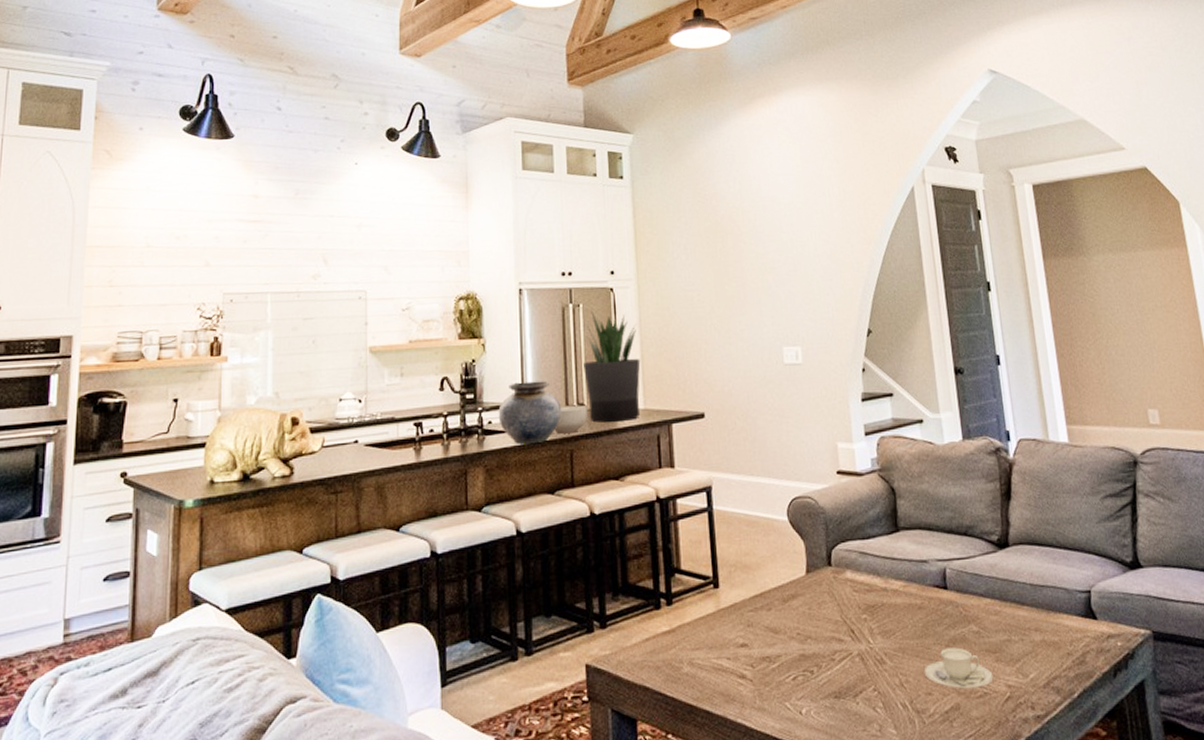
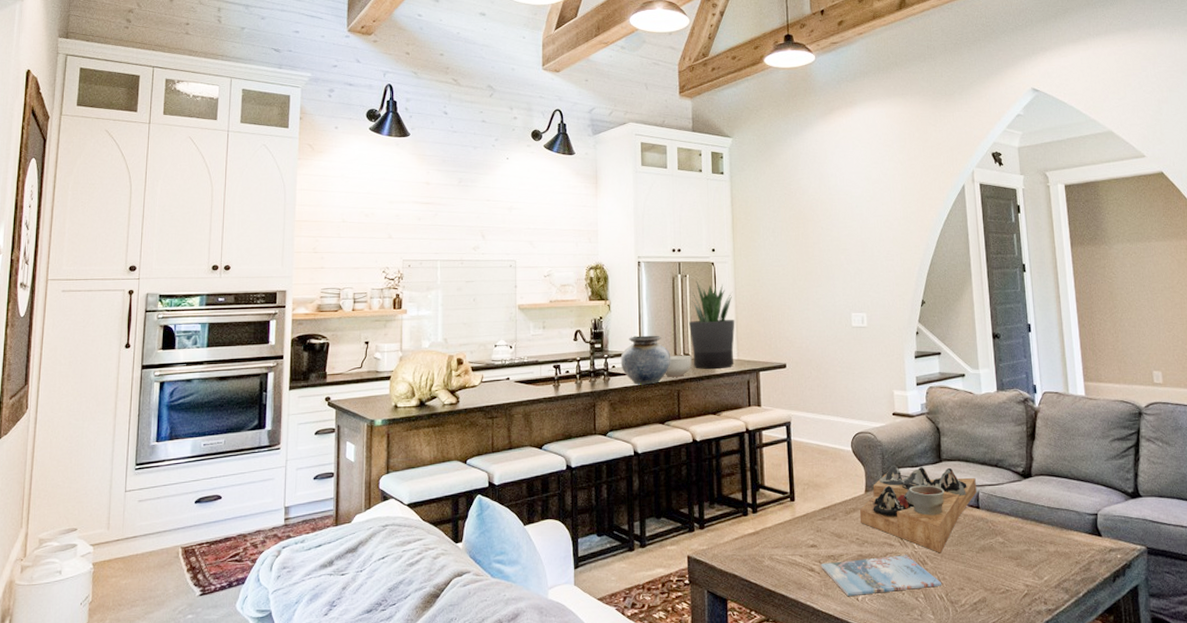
magazine: none [753,652,905,709] -> present [820,555,942,596]
decorative tray: none [801,537,943,649] -> present [860,465,977,553]
teacup: present [923,647,994,689] -> none [958,554,1014,587]

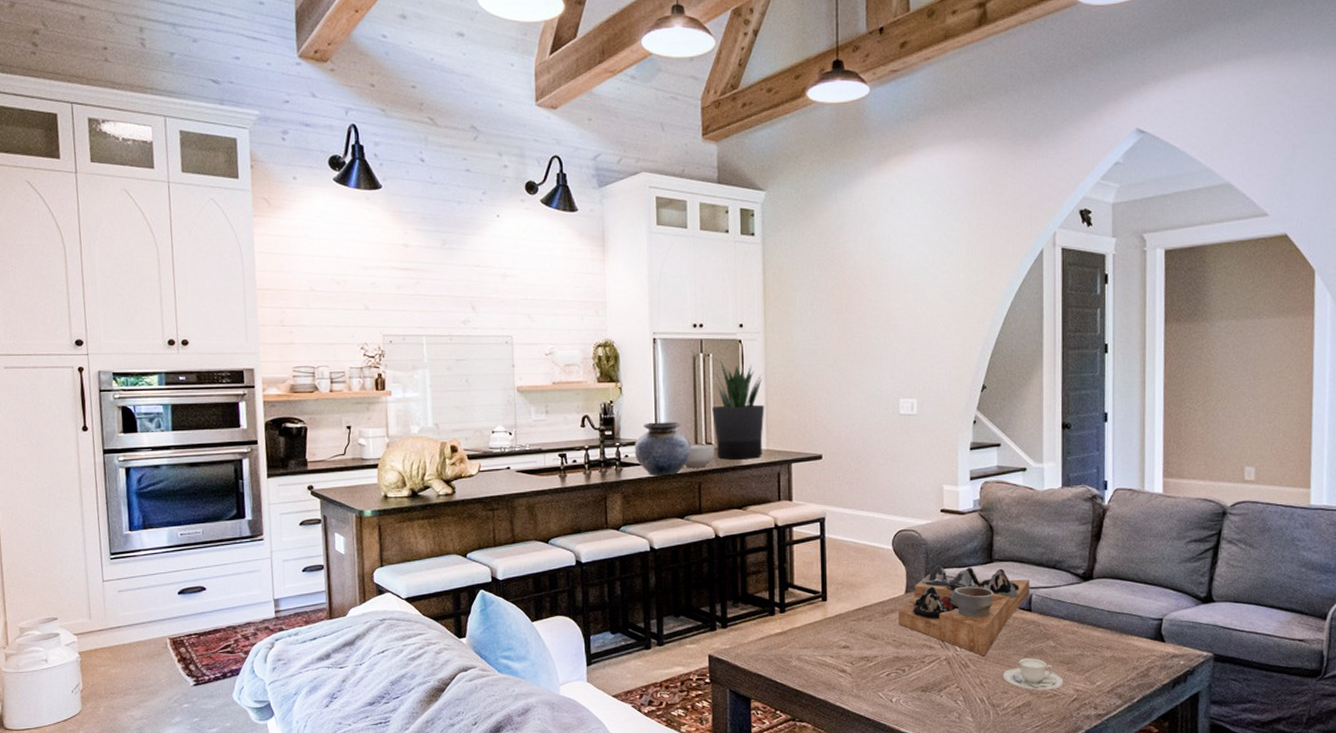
magazine: present [820,555,942,596] -> none [853,657,984,697]
teacup: none [958,554,1014,587] -> present [1002,658,1064,691]

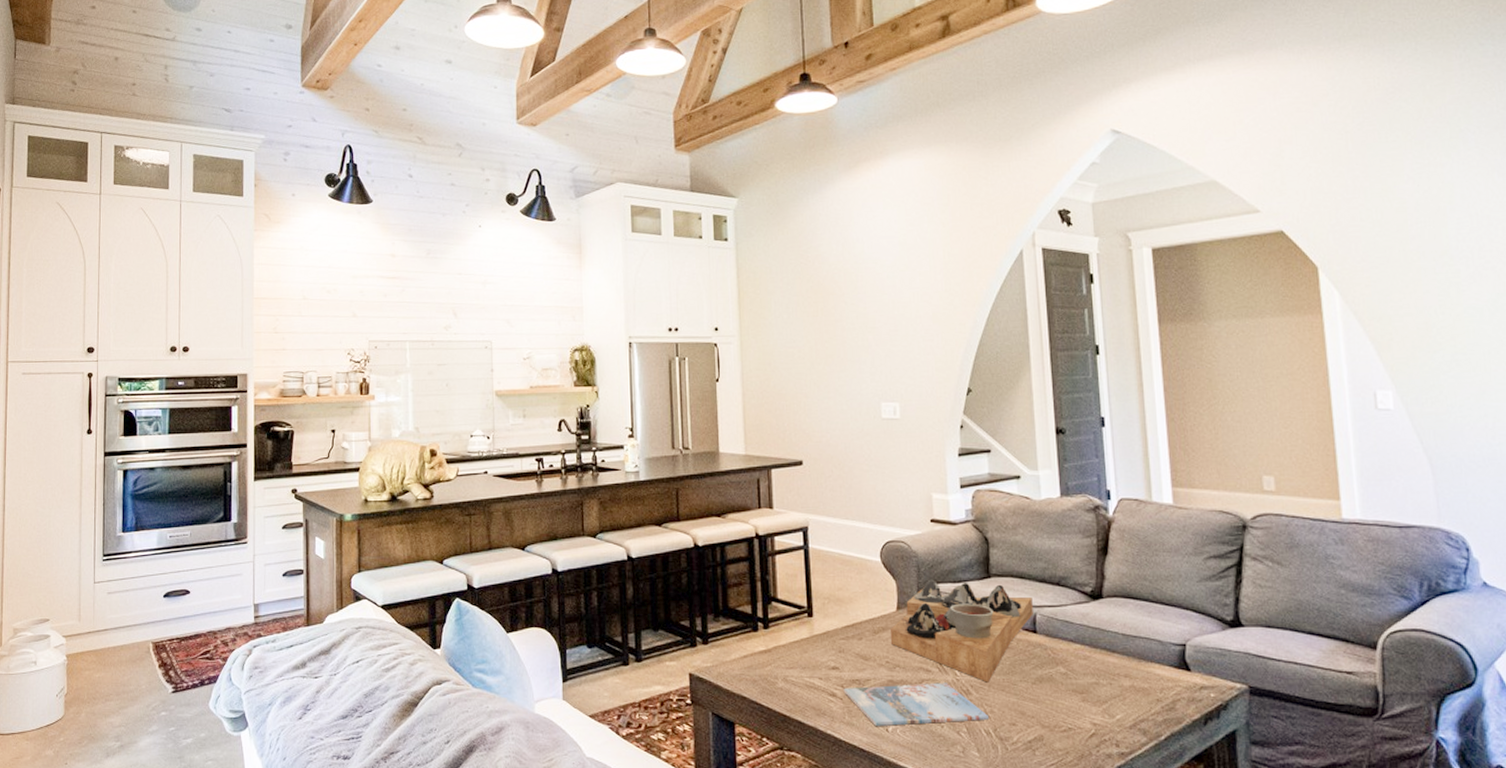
vase: present [634,422,692,475] -> none [610,426,669,481]
bowl: present [684,444,716,468] -> none [661,448,693,474]
planter: present [712,360,765,460] -> none [689,364,742,465]
magazine: none [853,657,984,697] -> present [843,682,990,726]
teacup: present [1002,658,1064,691] -> none [1009,686,1079,723]

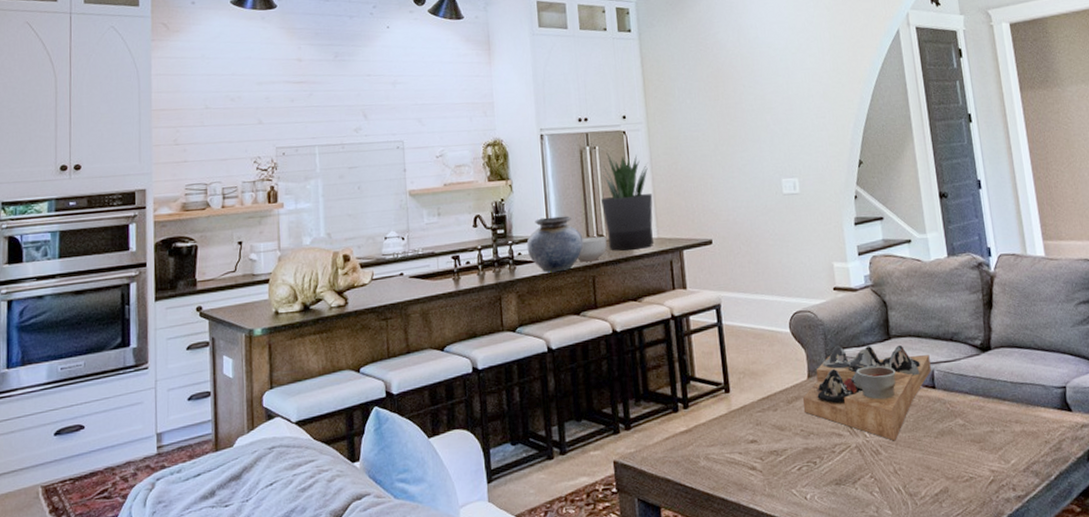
vase: none [610,426,669,481] -> present [526,215,584,272]
bowl: none [661,448,693,474] -> present [577,236,607,262]
planter: none [689,364,742,465] -> present [601,152,653,251]
magazine: present [843,682,990,726] -> none [762,445,899,495]

